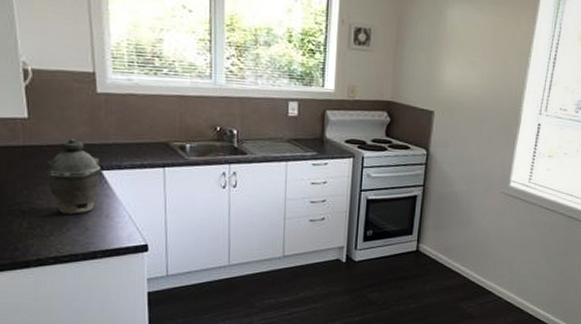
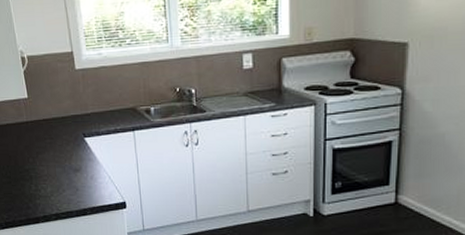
kettle: present [45,138,100,214] -> none [43,111,84,177]

